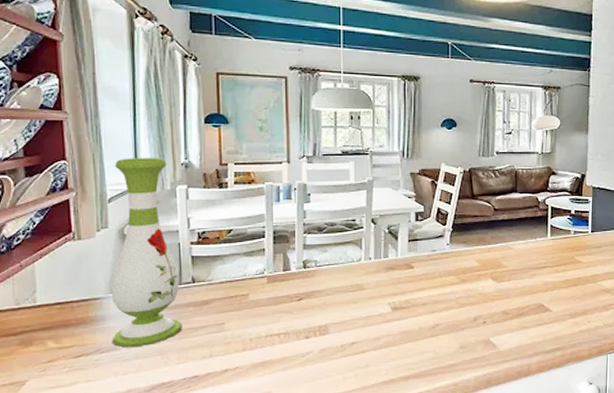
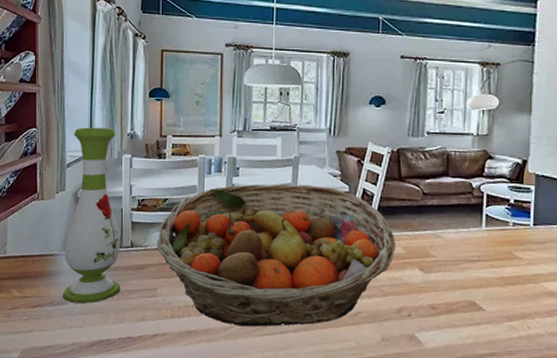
fruit basket: none [222,207,470,351] -> present [156,183,396,327]

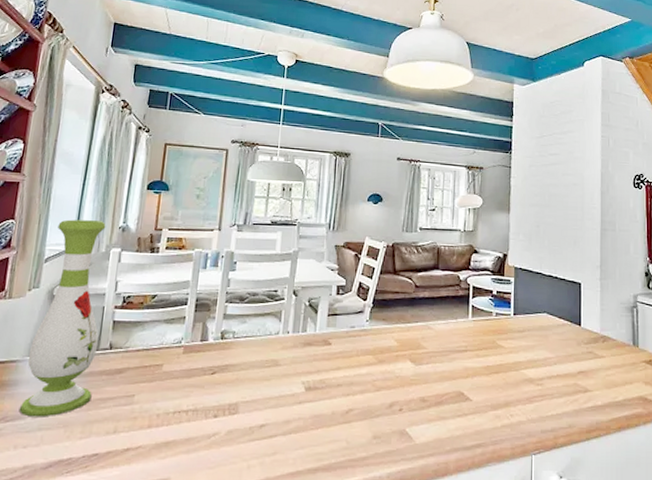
fruit basket: present [156,183,396,327] -> none [139,277,389,433]

